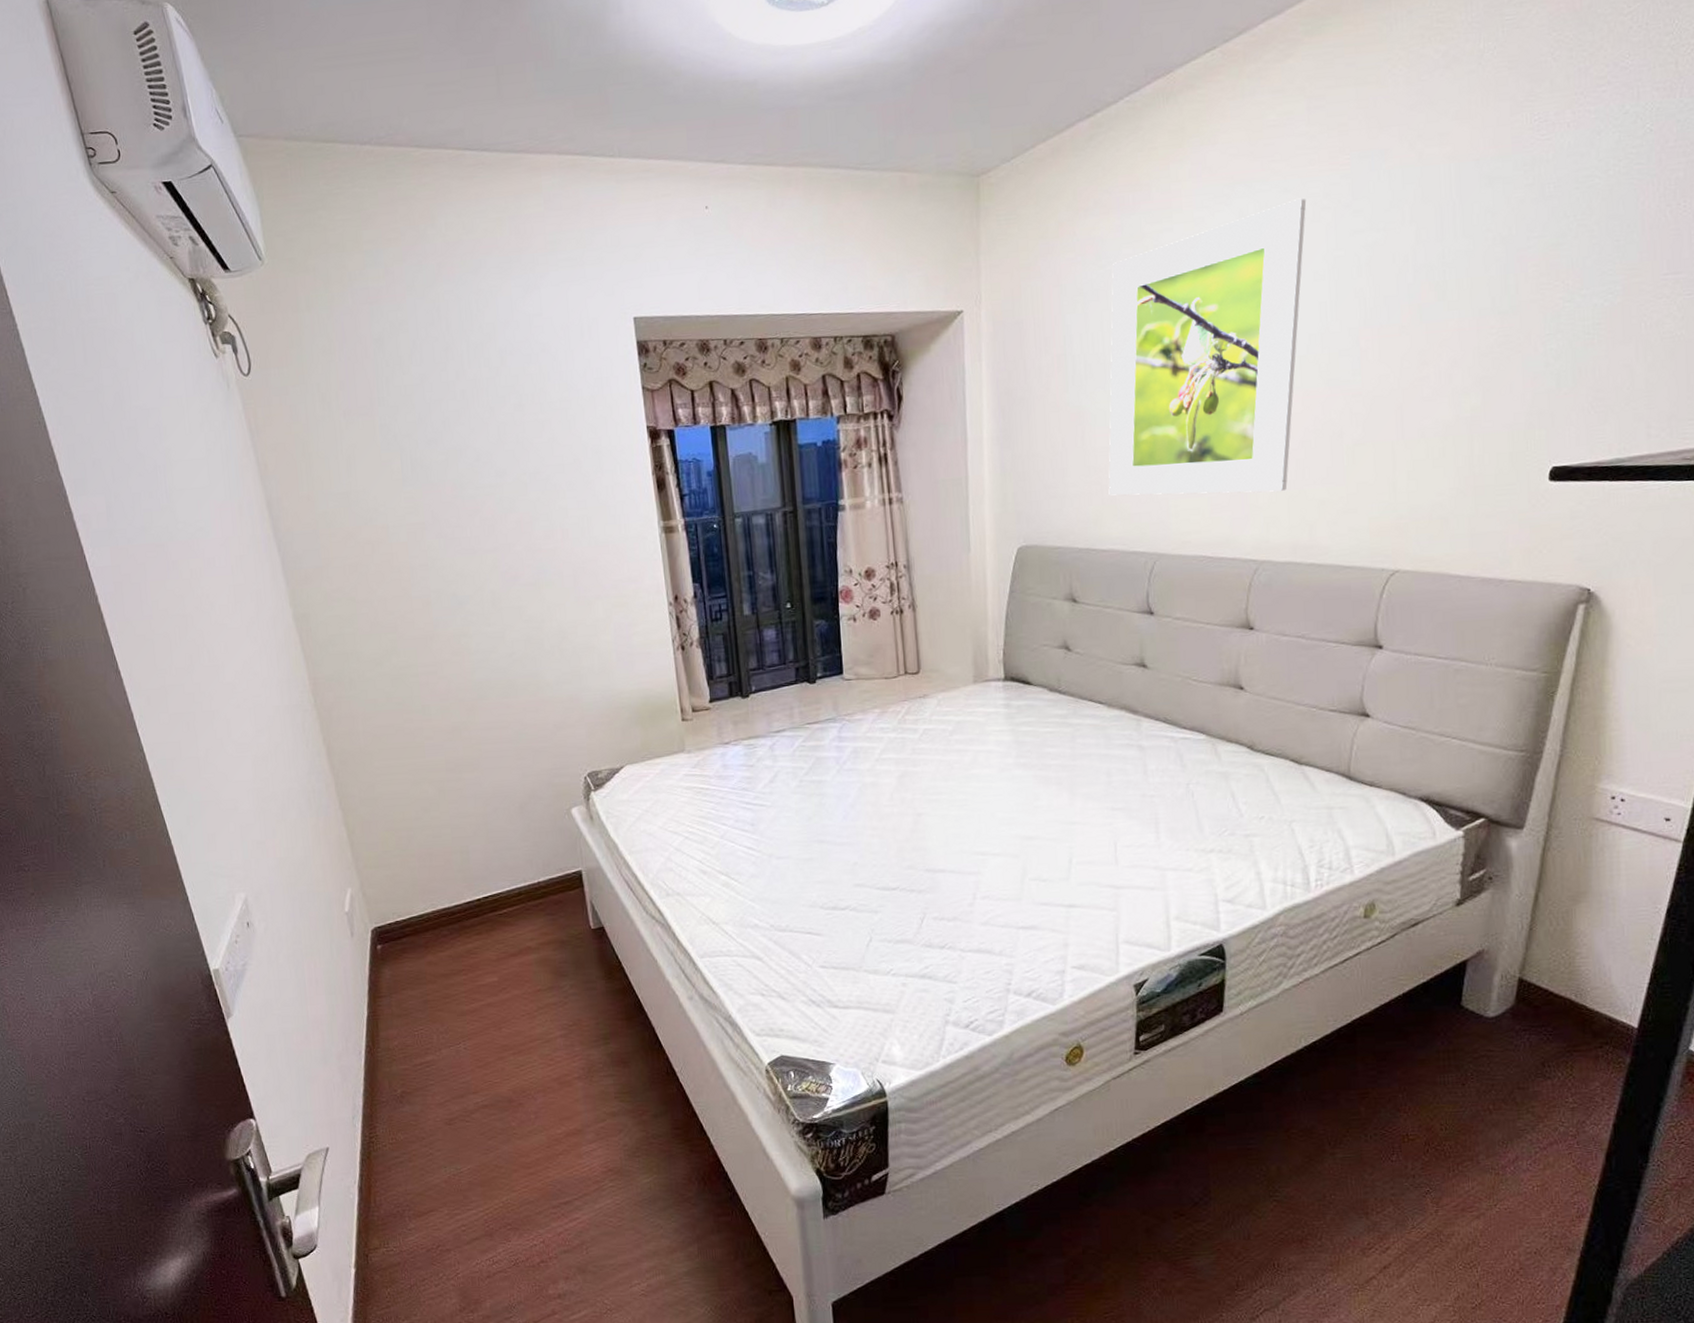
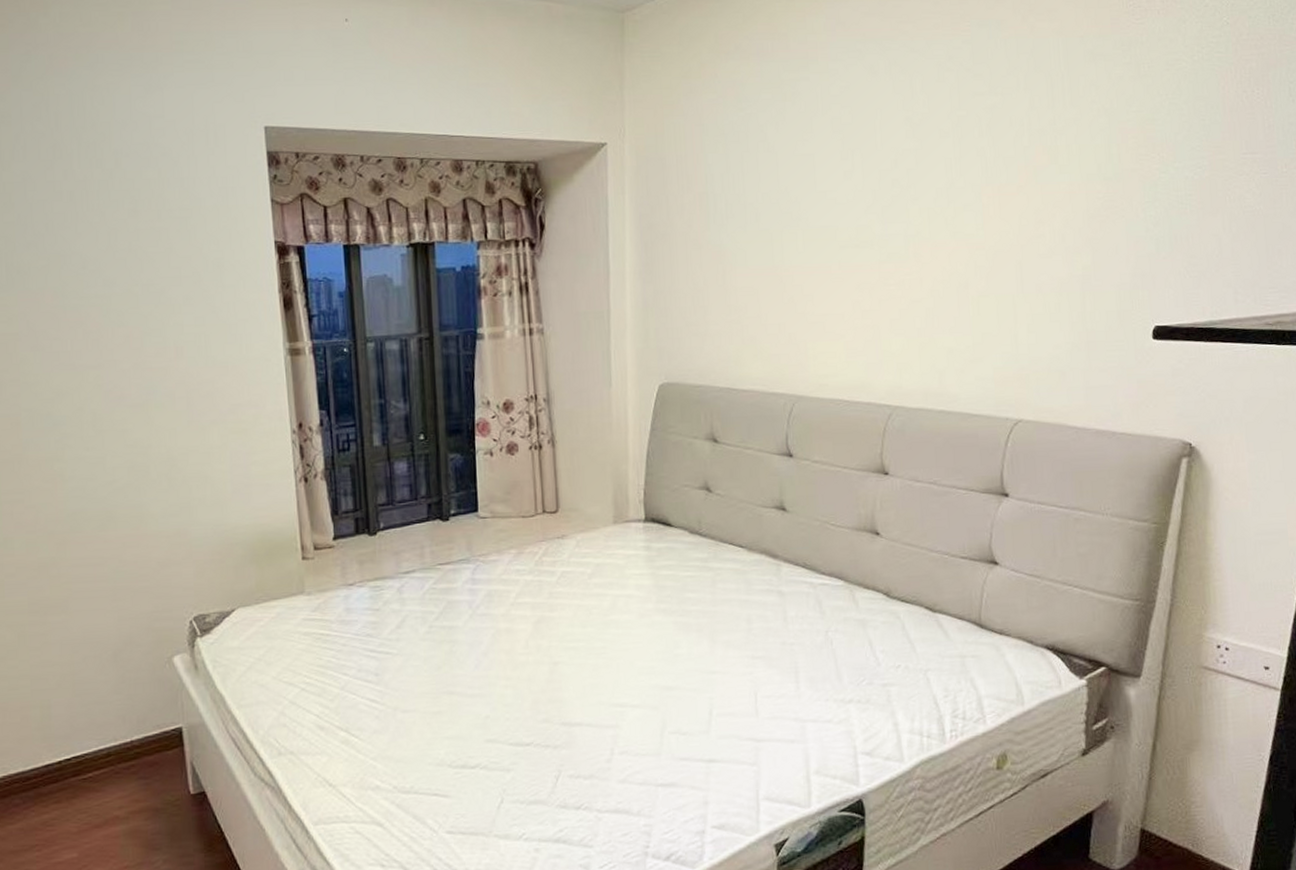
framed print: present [1108,198,1307,496] -> none [748,58,932,339]

